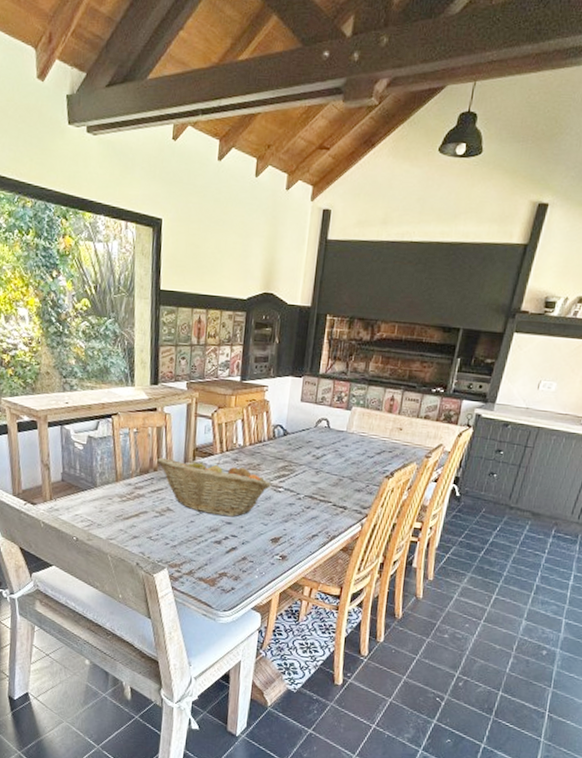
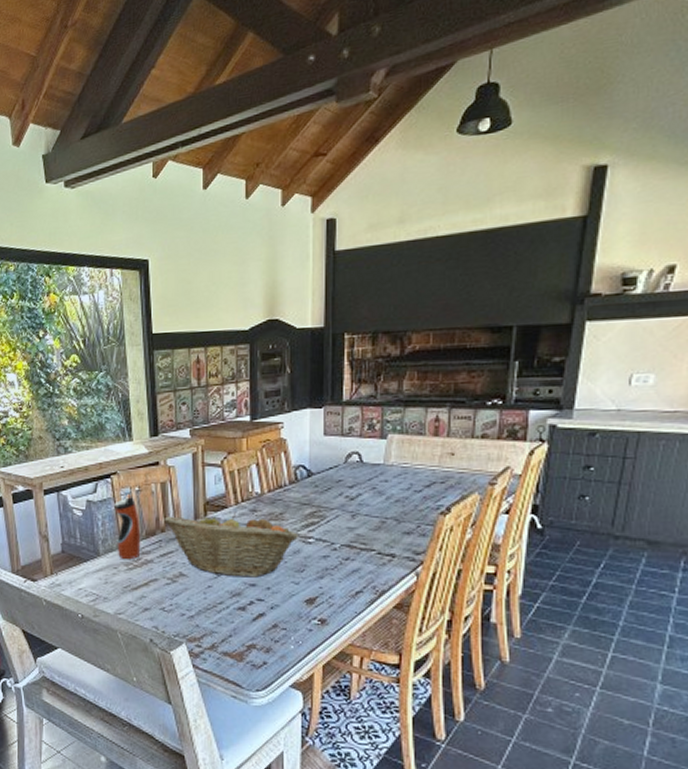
water bottle: none [113,433,136,493] -> present [114,493,141,560]

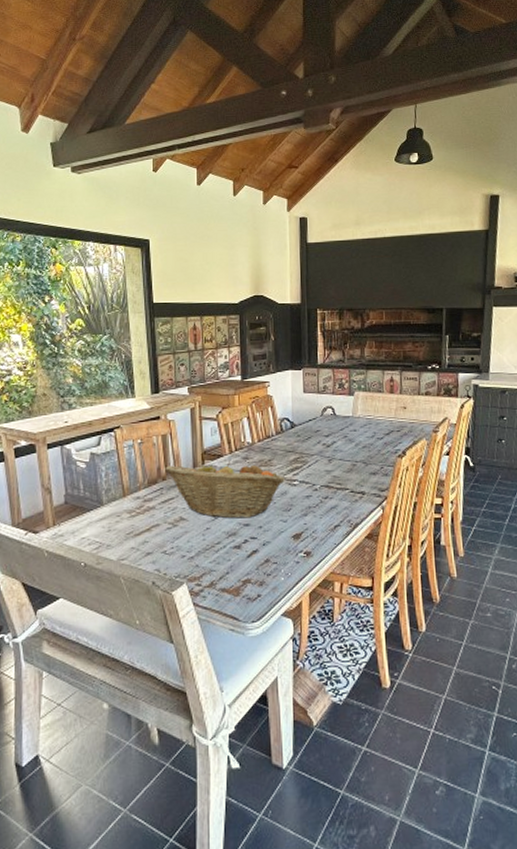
water bottle: present [114,493,141,560] -> none [118,445,143,508]

